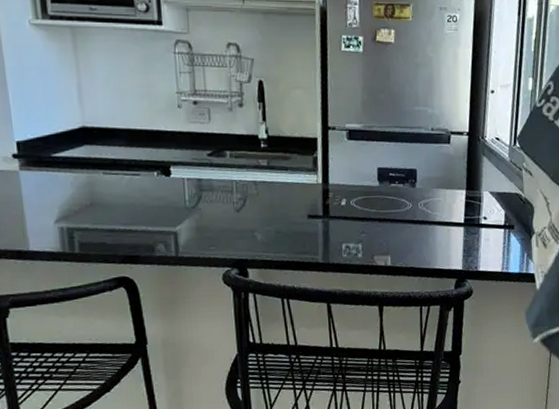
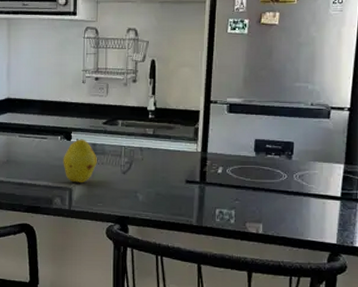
fruit: none [162,173,205,226] -> present [63,138,97,184]

